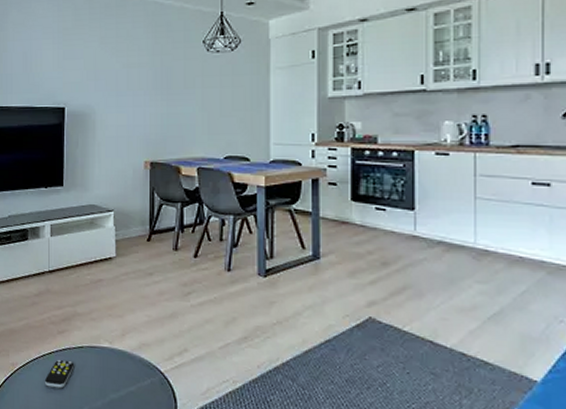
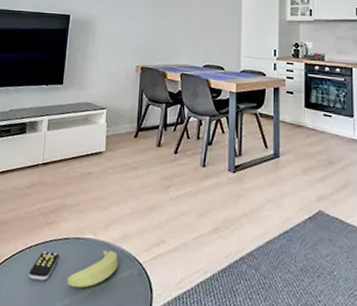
banana: none [84,358,138,397] -> present [66,249,119,289]

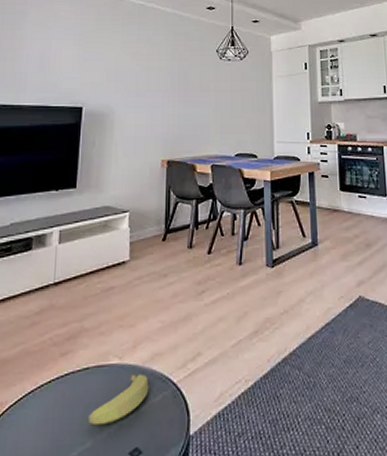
remote control: present [28,251,59,281] -> none [39,387,78,425]

